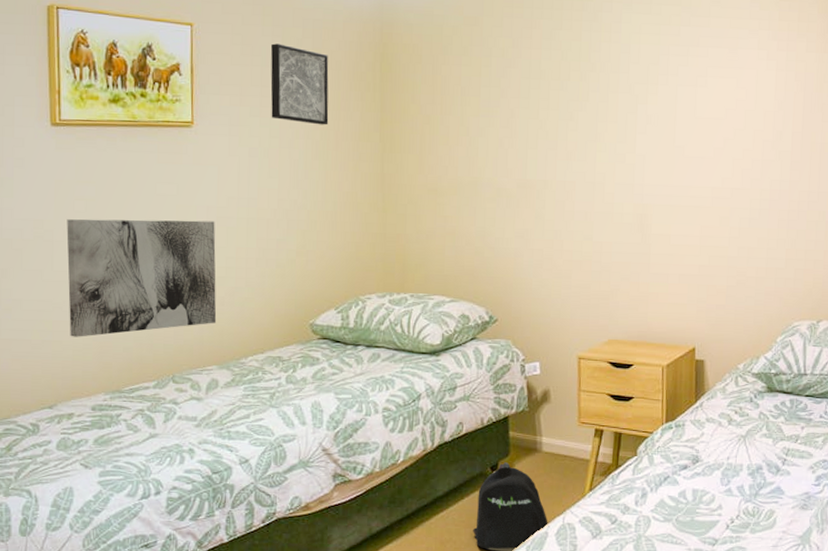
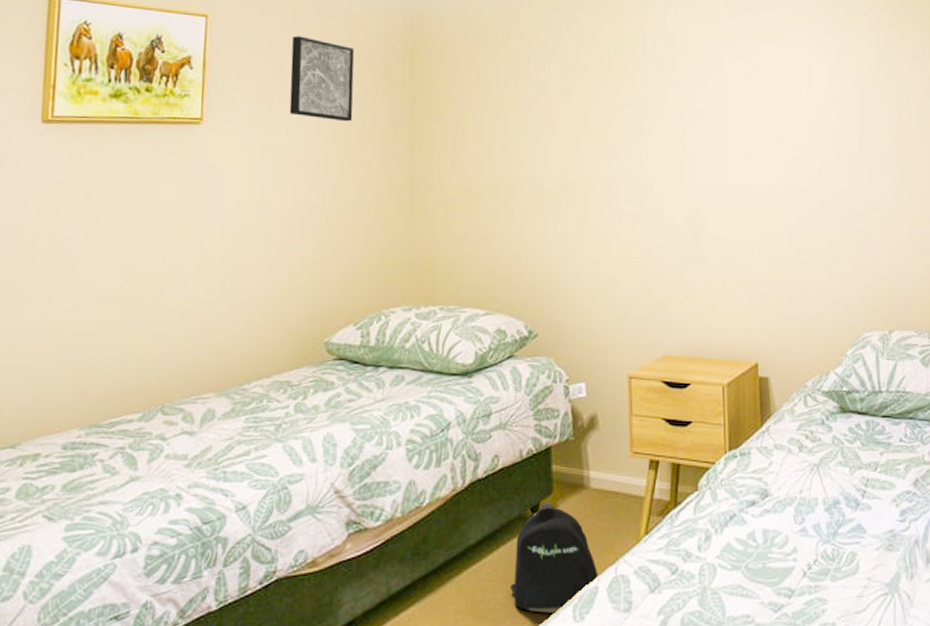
wall art: present [66,219,217,337] -> none [43,225,221,362]

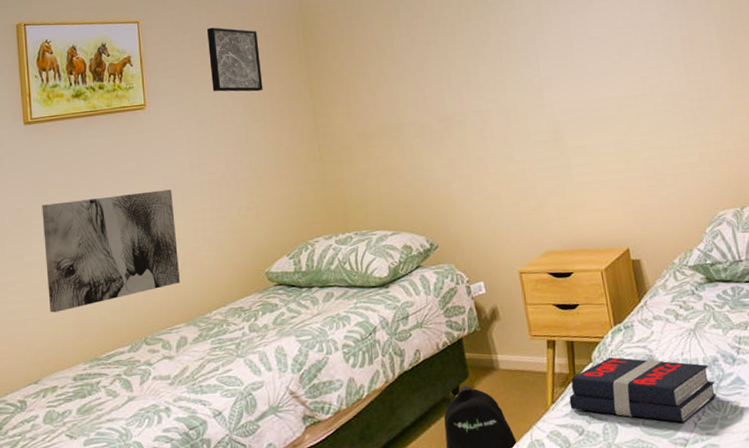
wall art: none [43,225,221,362] -> present [42,189,181,313]
book: none [666,487,832,570] -> present [569,357,717,423]

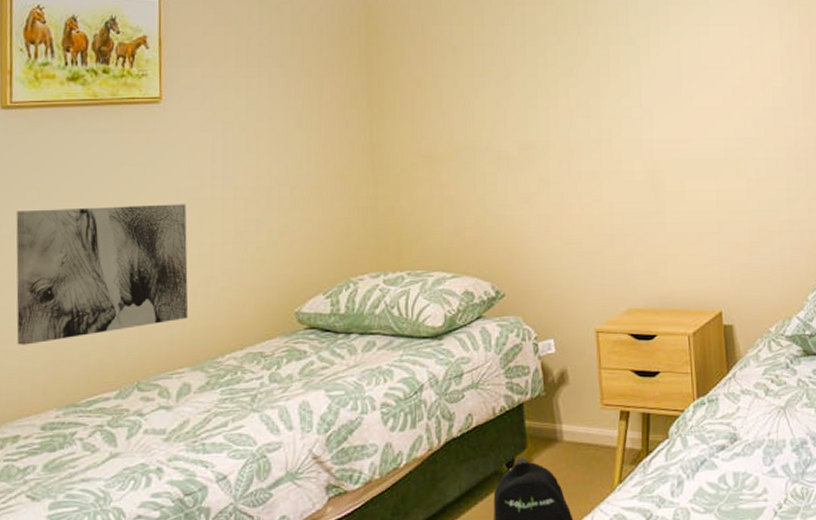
wall art: present [207,27,263,92] -> none [247,11,311,94]
book: present [569,357,717,423] -> none [639,434,801,510]

